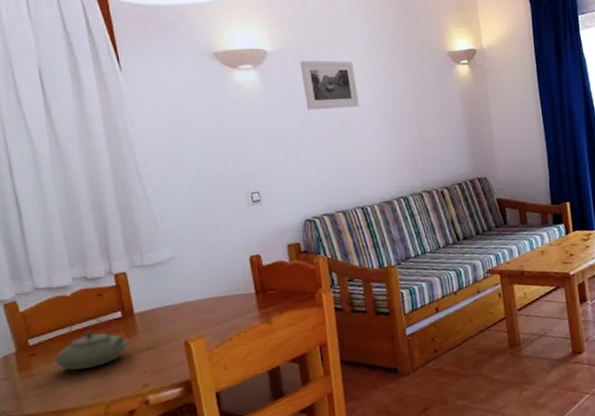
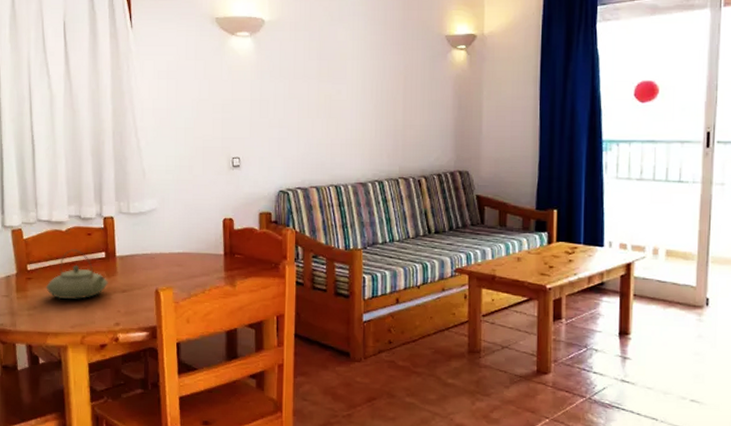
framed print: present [299,60,360,110] -> none [294,32,348,84]

